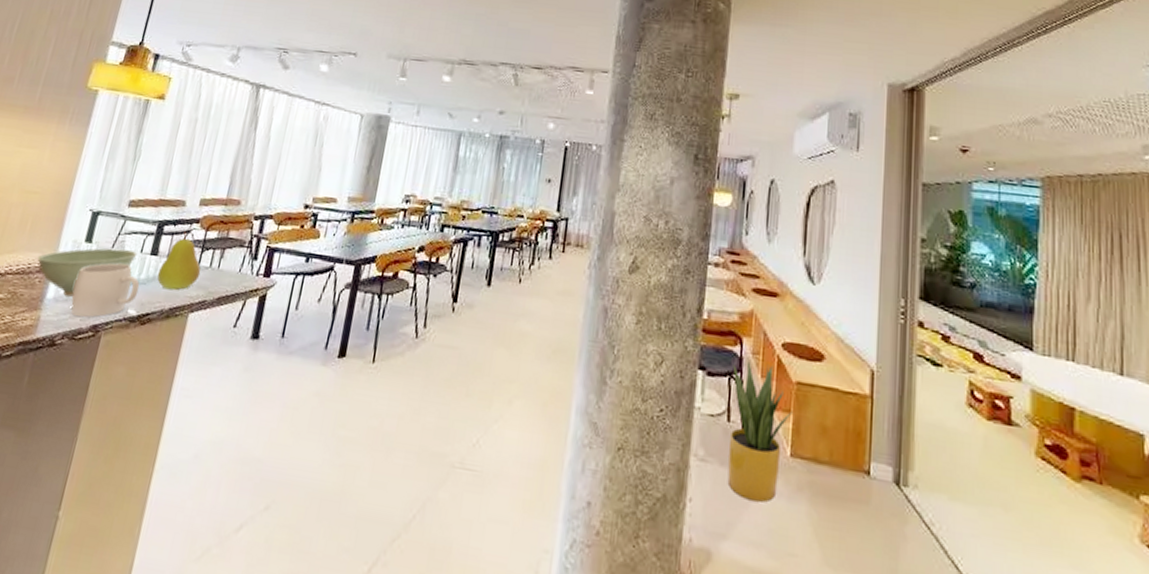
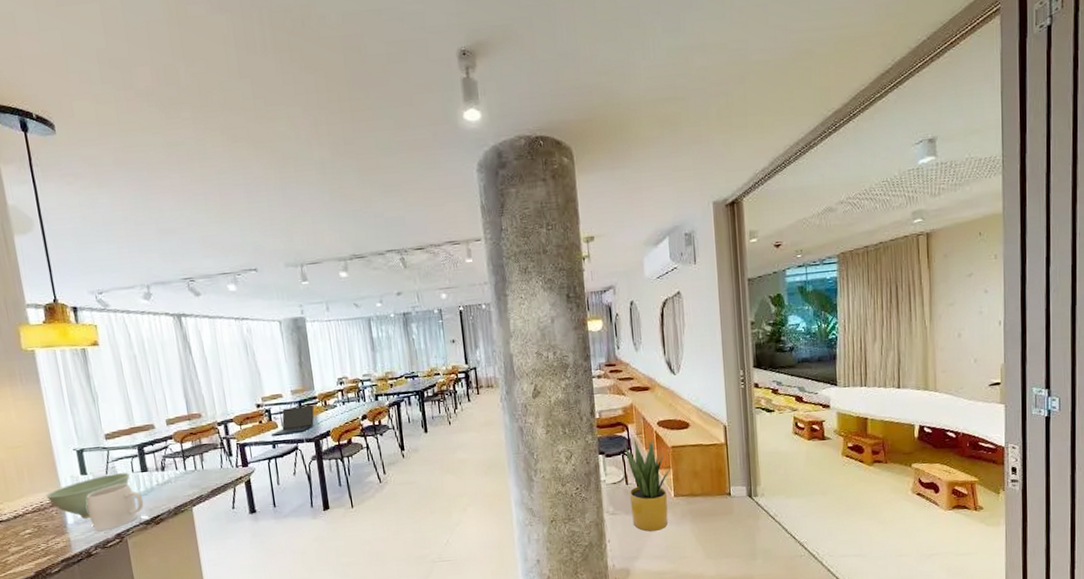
fruit: present [157,231,201,290] -> none [153,448,190,495]
laptop: none [309,216,369,251] -> present [271,405,314,436]

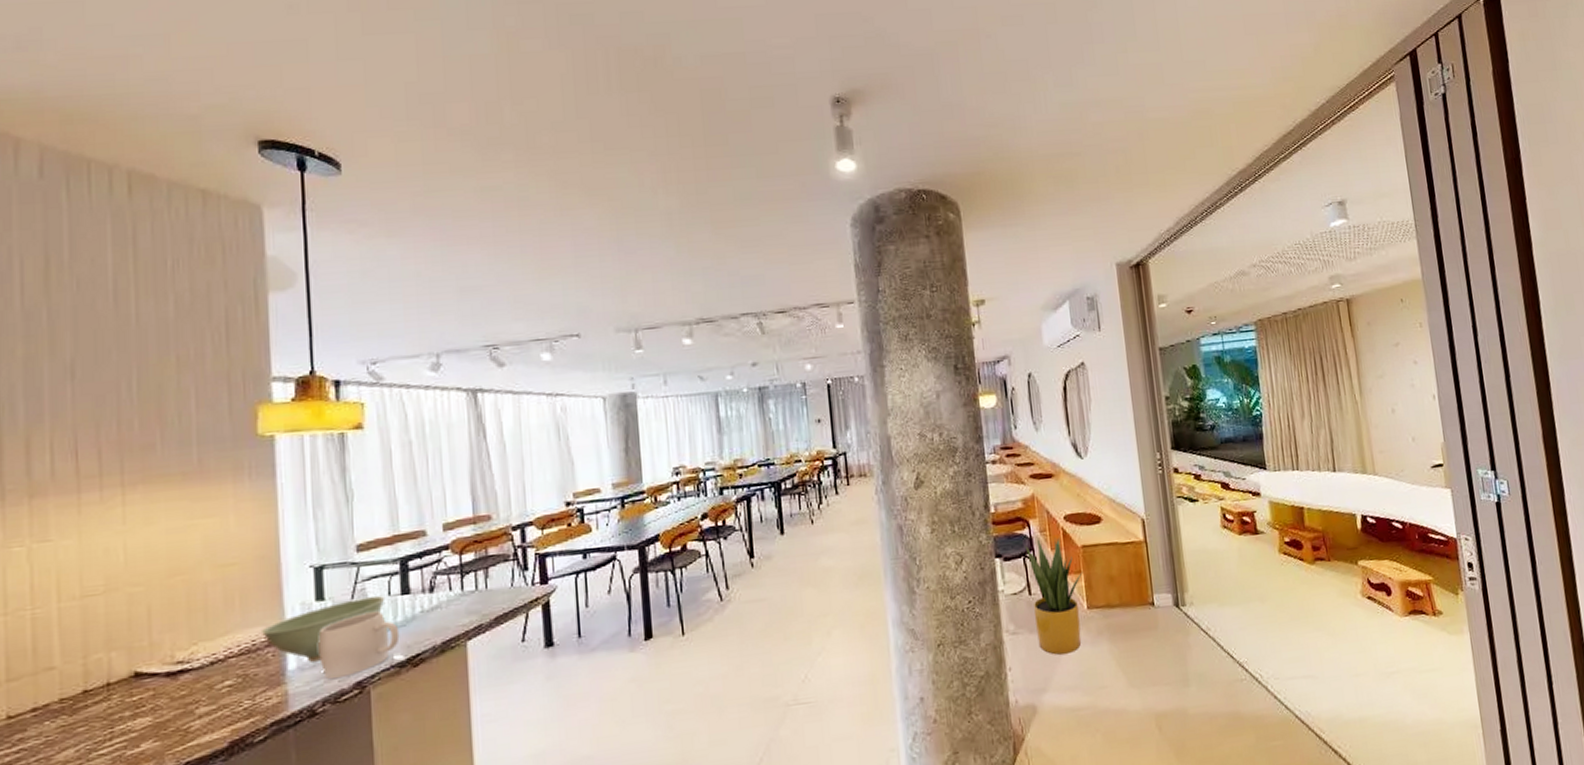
laptop: present [271,405,314,436] -> none [582,501,641,543]

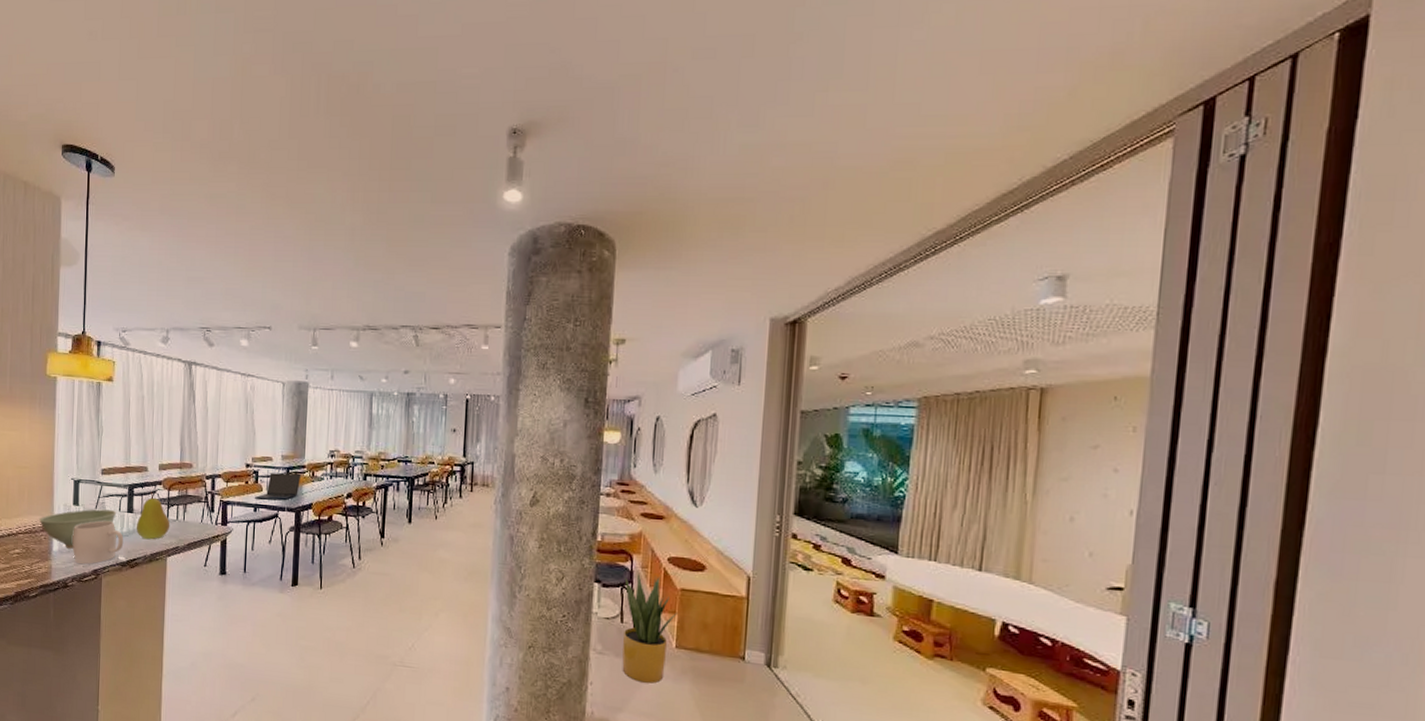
fruit: none [416,561,468,625] -> present [136,492,170,540]
laptop: none [582,501,641,543] -> present [255,473,302,501]

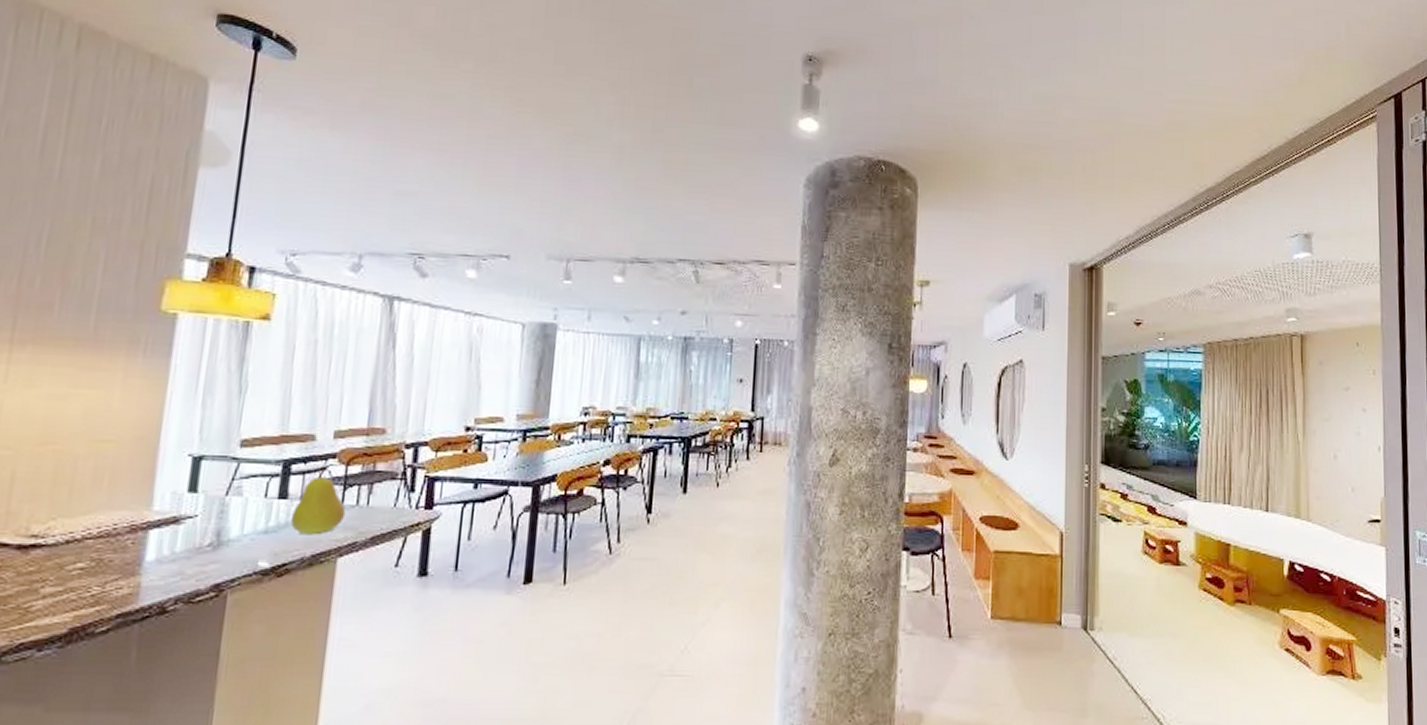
bowl: present [39,509,117,549] -> none [125,496,261,556]
mug: present [72,520,124,565] -> none [180,512,270,578]
laptop: present [255,473,302,501] -> none [476,436,544,473]
planter: present [622,574,677,684] -> none [934,537,992,663]

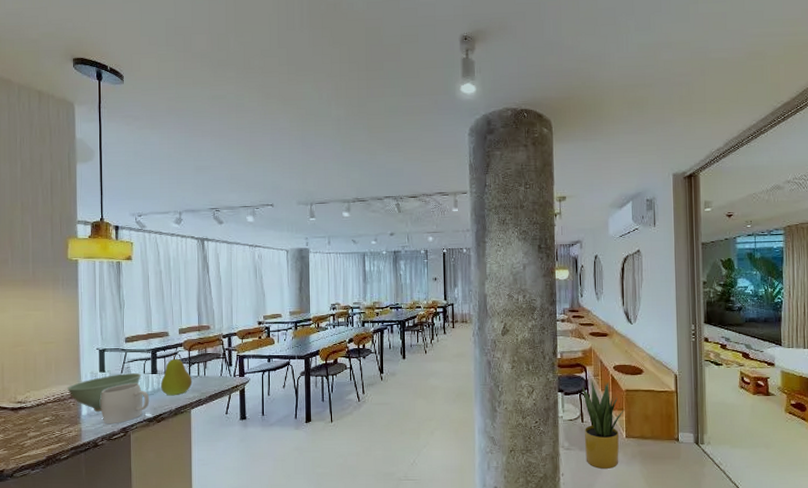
bowl: none [125,496,261,556] -> present [67,373,142,411]
mug: none [180,512,270,578] -> present [100,383,150,425]
planter: none [934,537,992,663] -> present [581,381,625,469]

